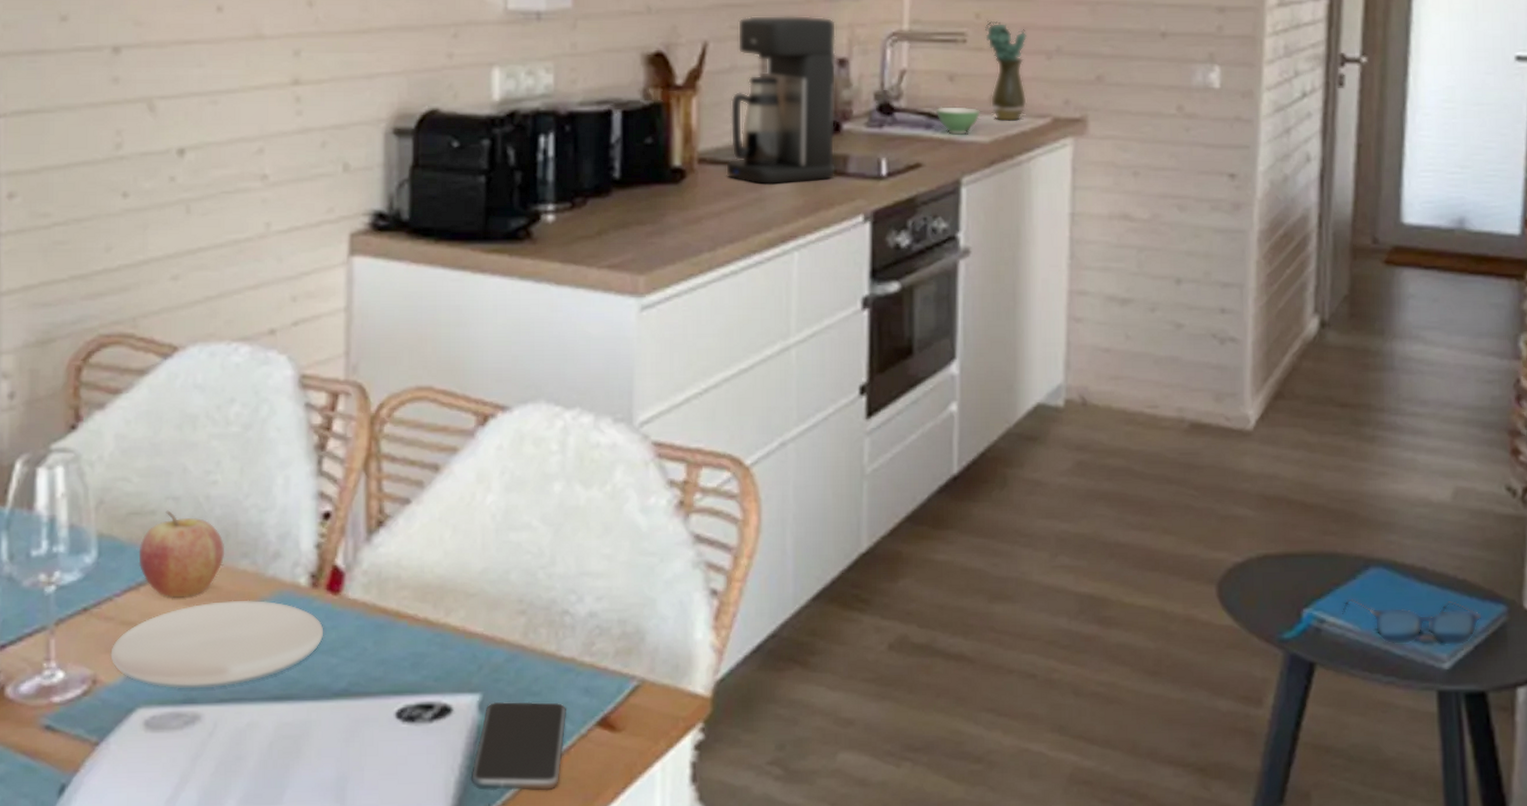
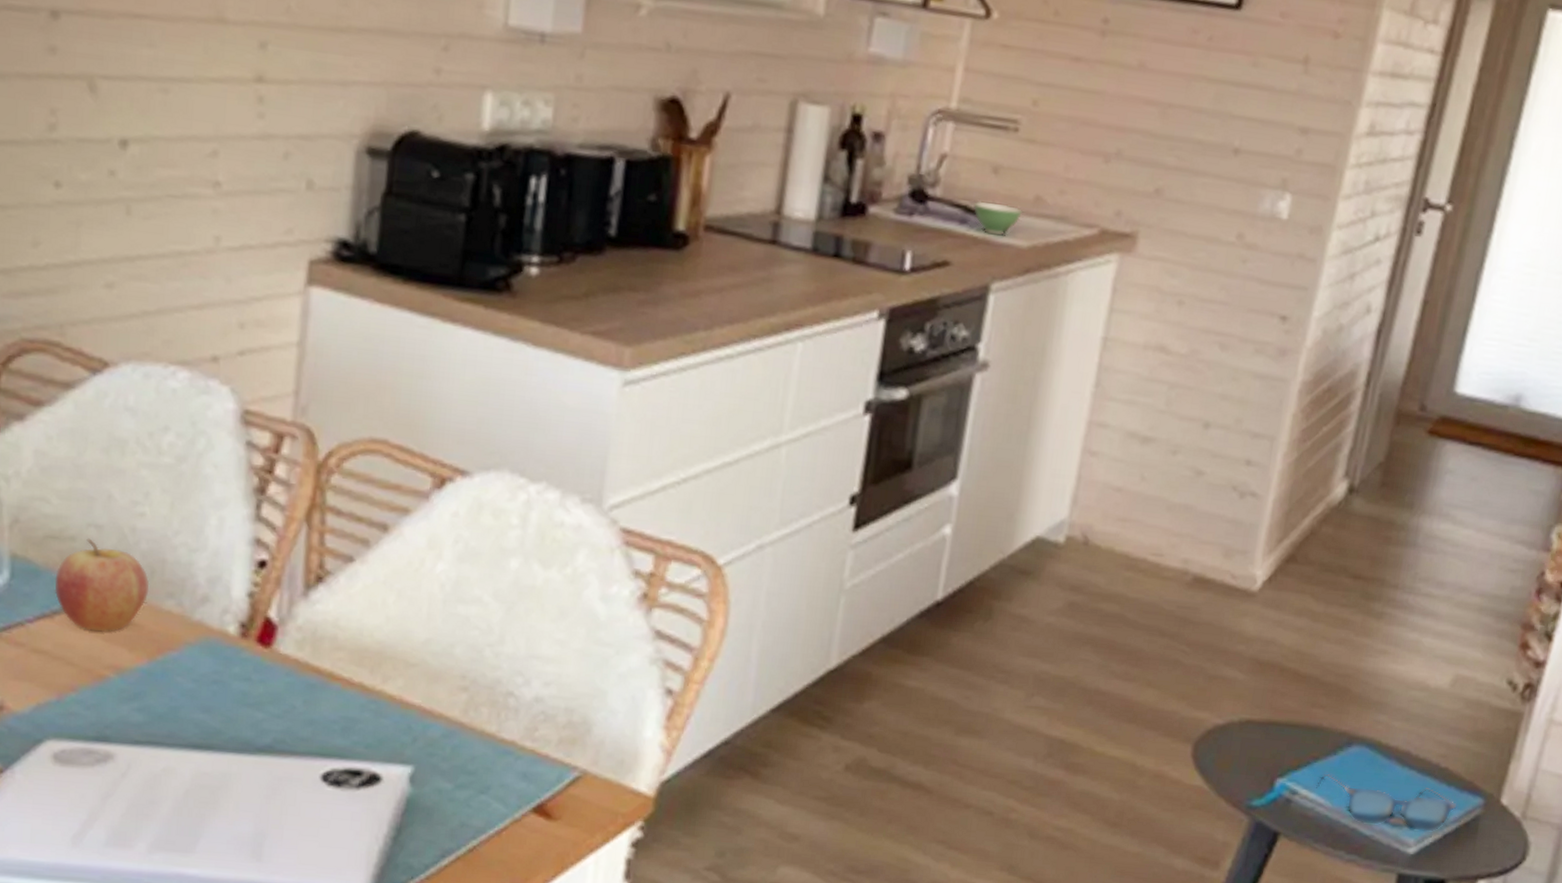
plate: present [110,600,324,689] -> none [19,640,251,729]
mobile phone: present [470,701,567,791] -> none [395,775,503,871]
coffee maker: present [725,15,837,186] -> none [733,69,877,268]
vase: present [985,19,1028,122] -> none [1034,108,1087,229]

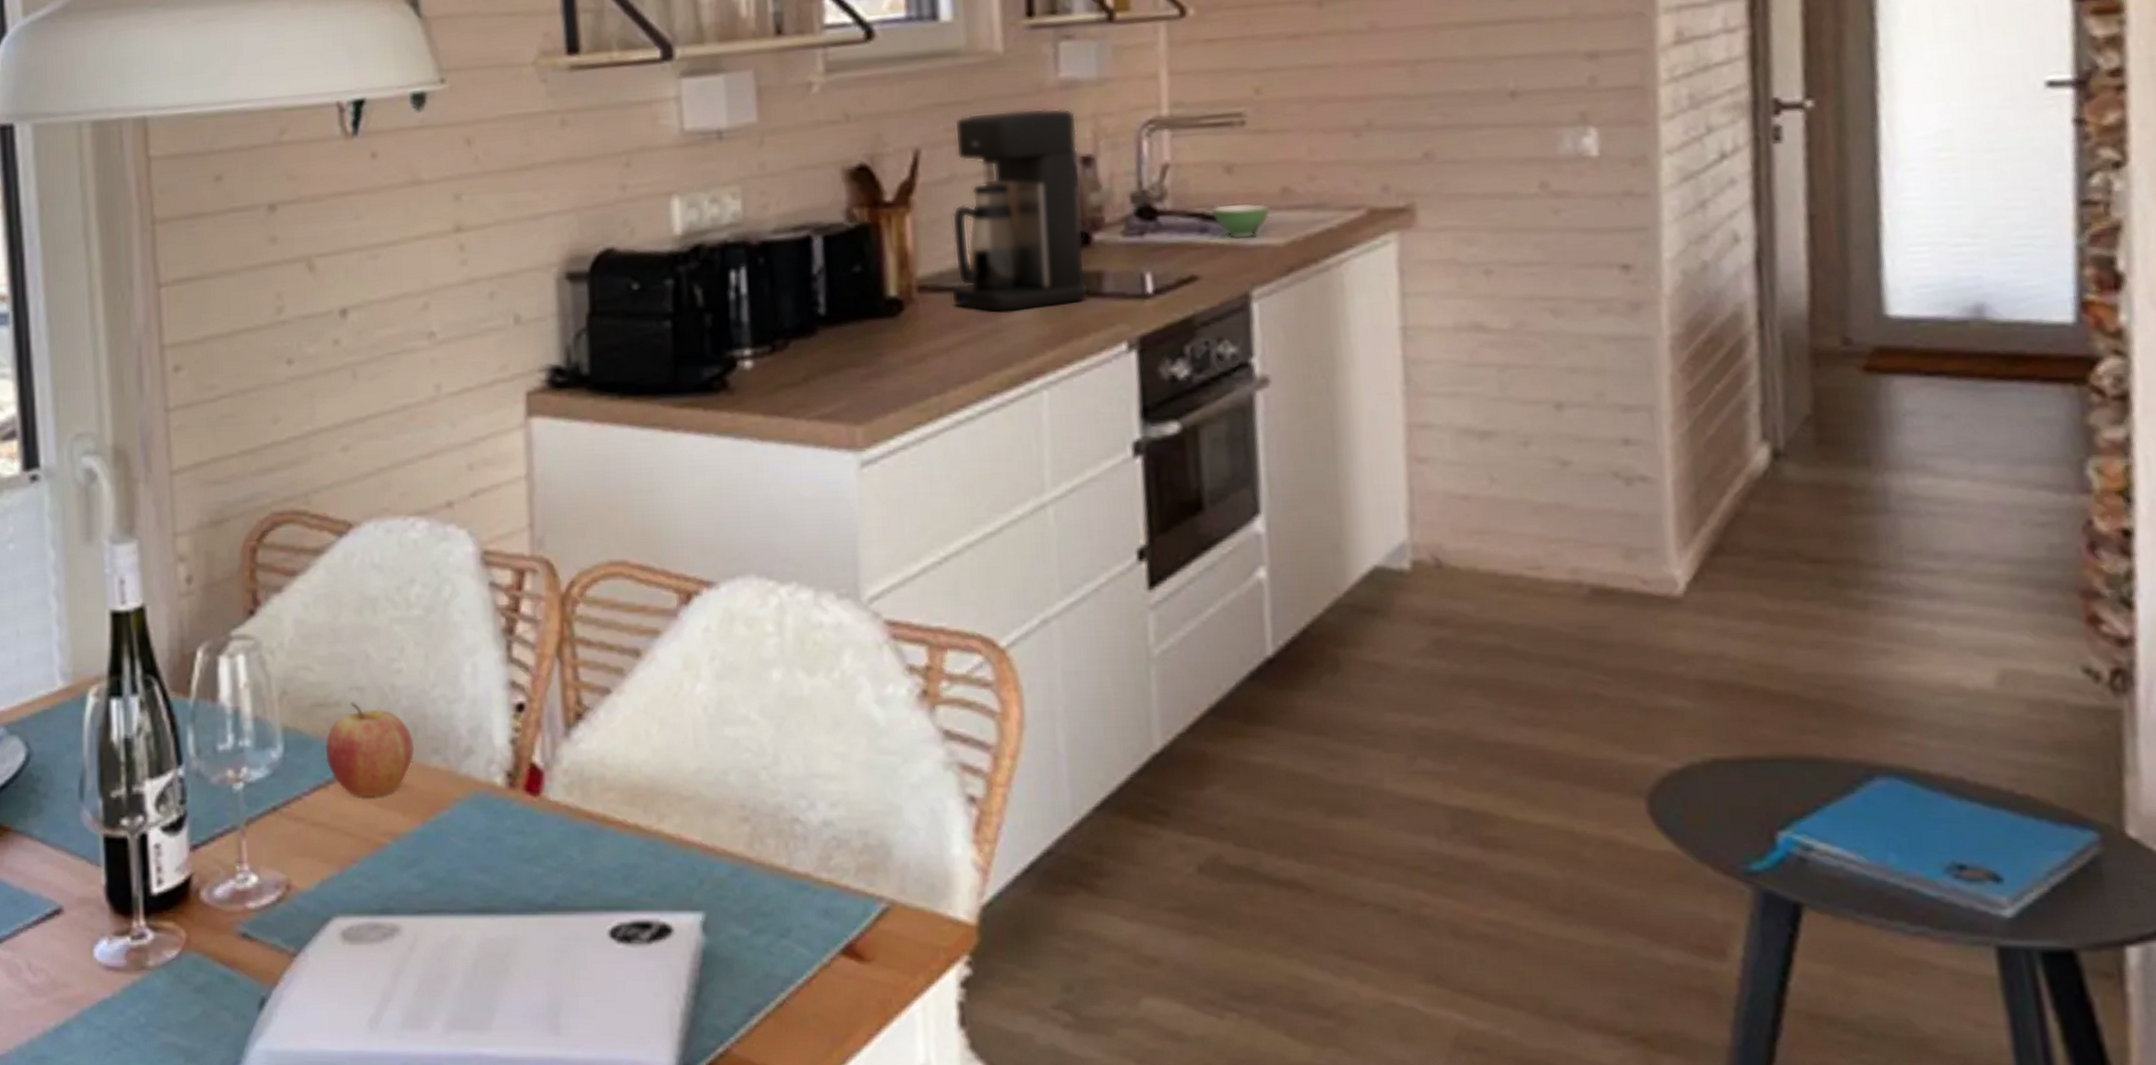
coffee maker: none [733,69,877,268] -> present [950,108,1088,314]
glasses: present [1316,773,1457,833] -> none [1837,818,2058,886]

